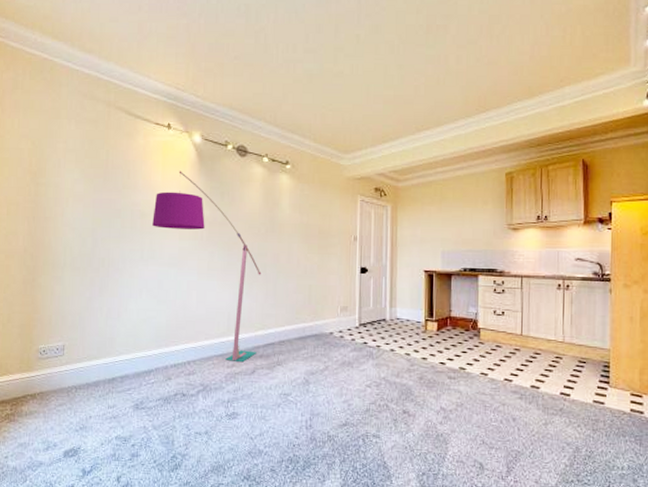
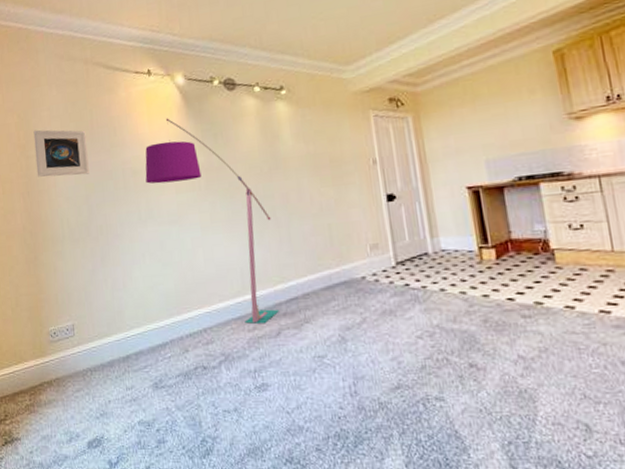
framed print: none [45,159,100,209] -> present [33,130,89,177]

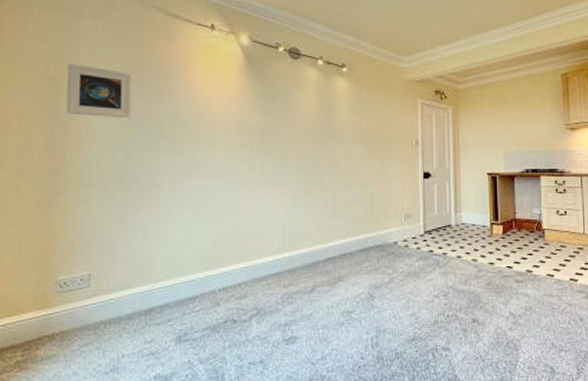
floor lamp: present [145,118,279,325] -> none [195,75,319,281]

